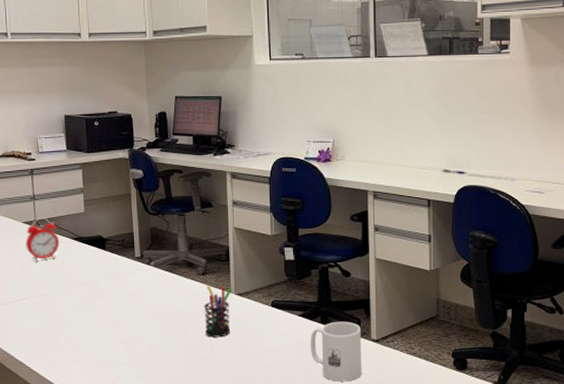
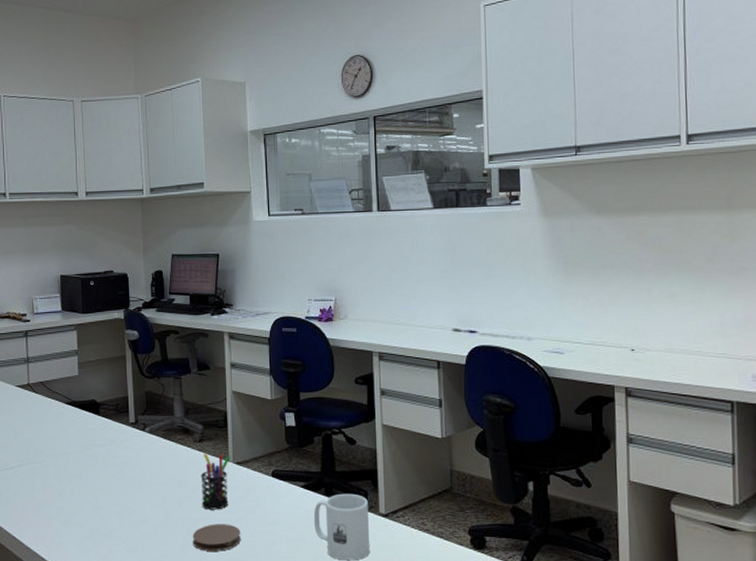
alarm clock: present [26,217,60,262] -> none [18,380,53,427]
coaster: none [196,350,242,375] -> present [192,524,241,551]

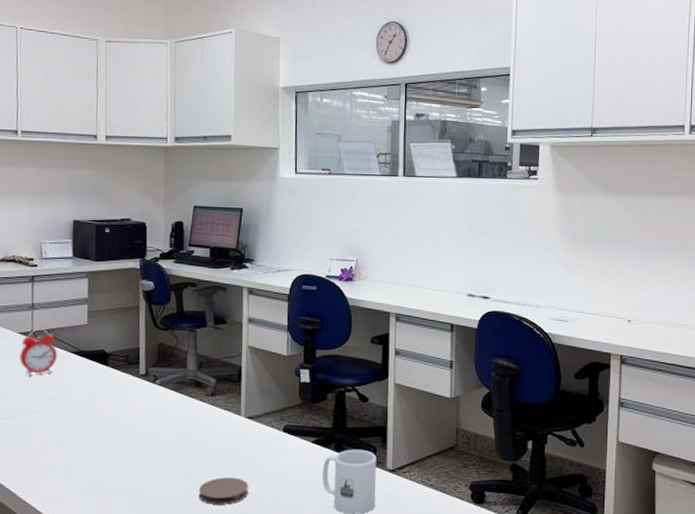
alarm clock: none [18,380,53,427] -> present [19,328,58,376]
pen holder: present [200,453,230,510] -> none [211,407,242,464]

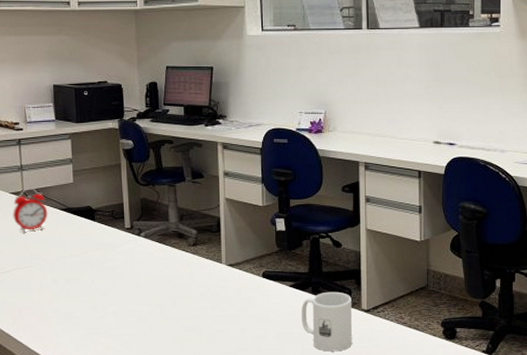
coaster: present [198,477,248,505] -> none [186,321,233,346]

